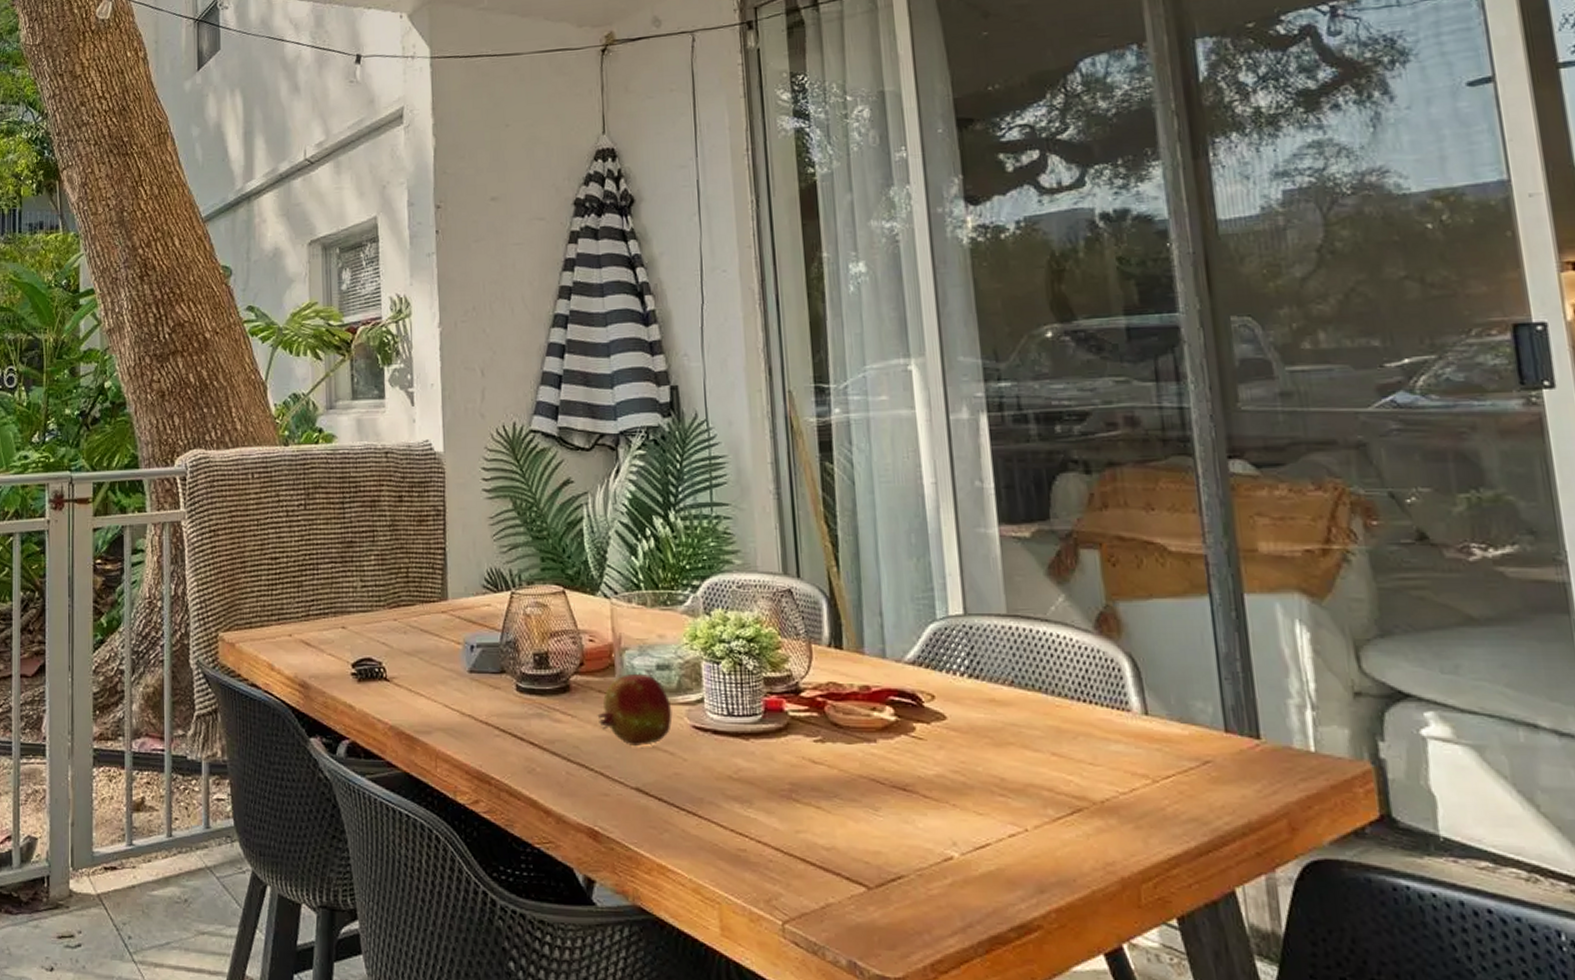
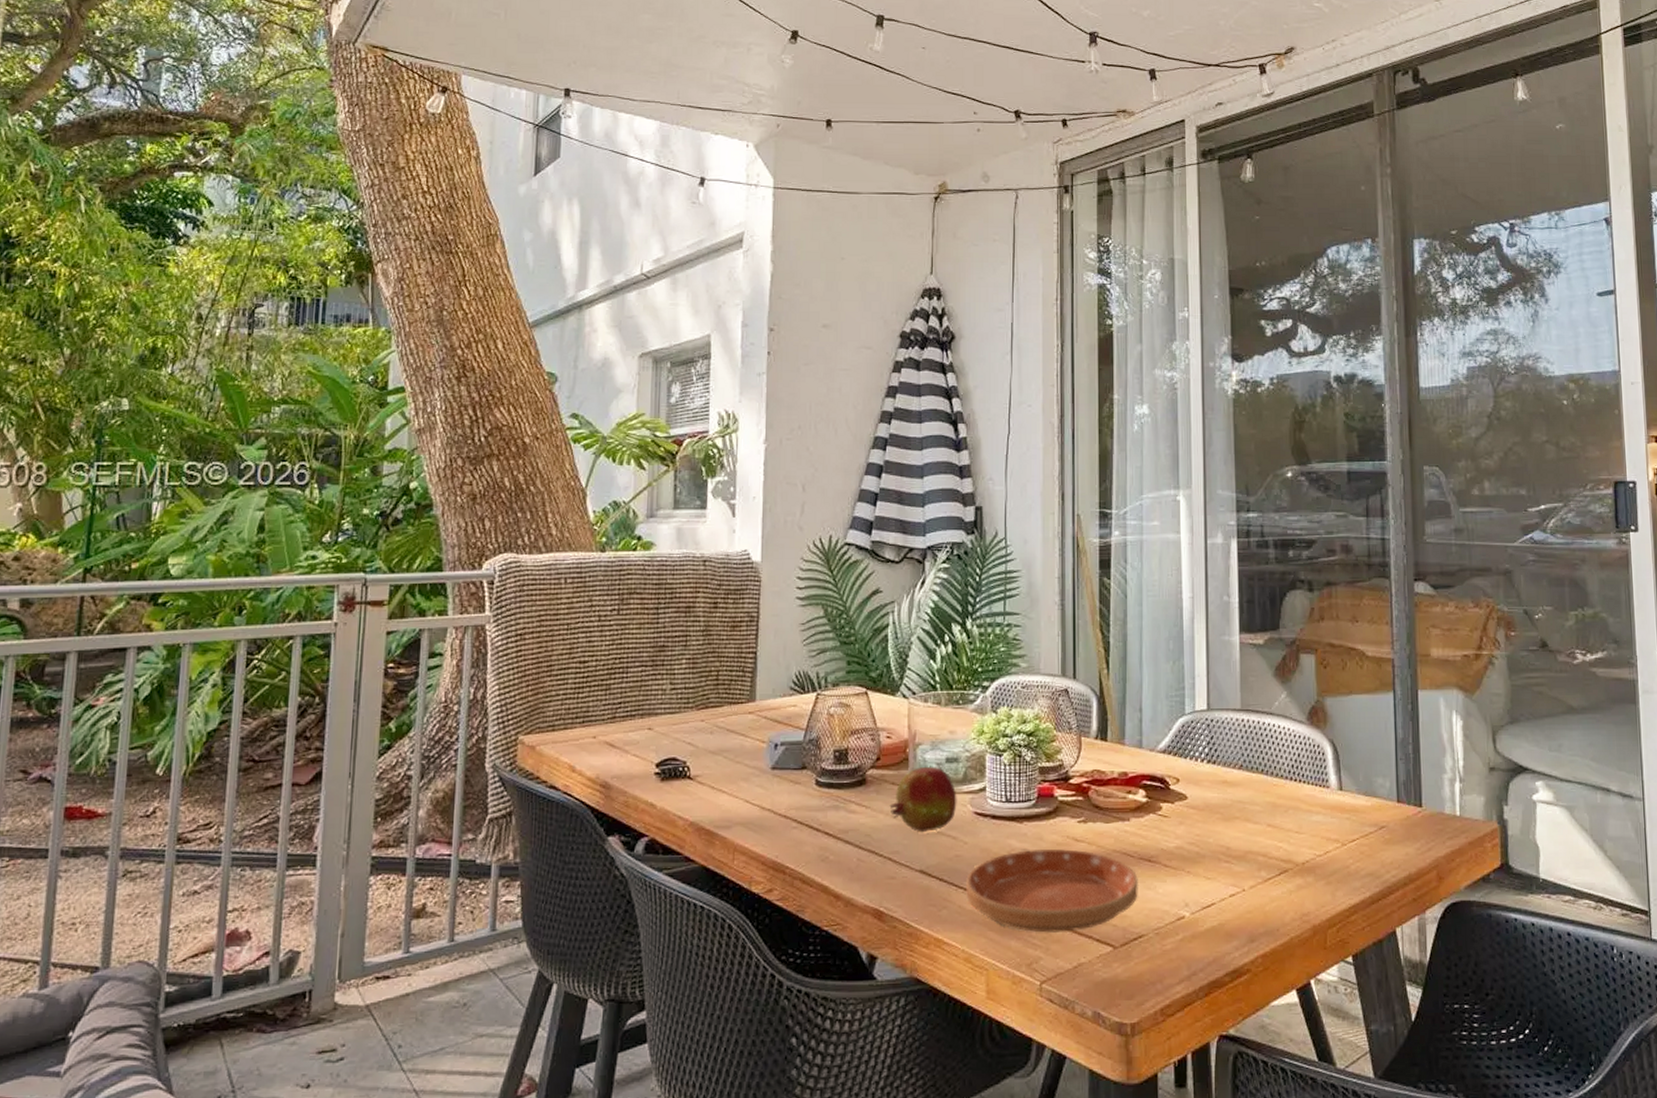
saucer: none [688,771,894,867] -> present [966,849,1139,933]

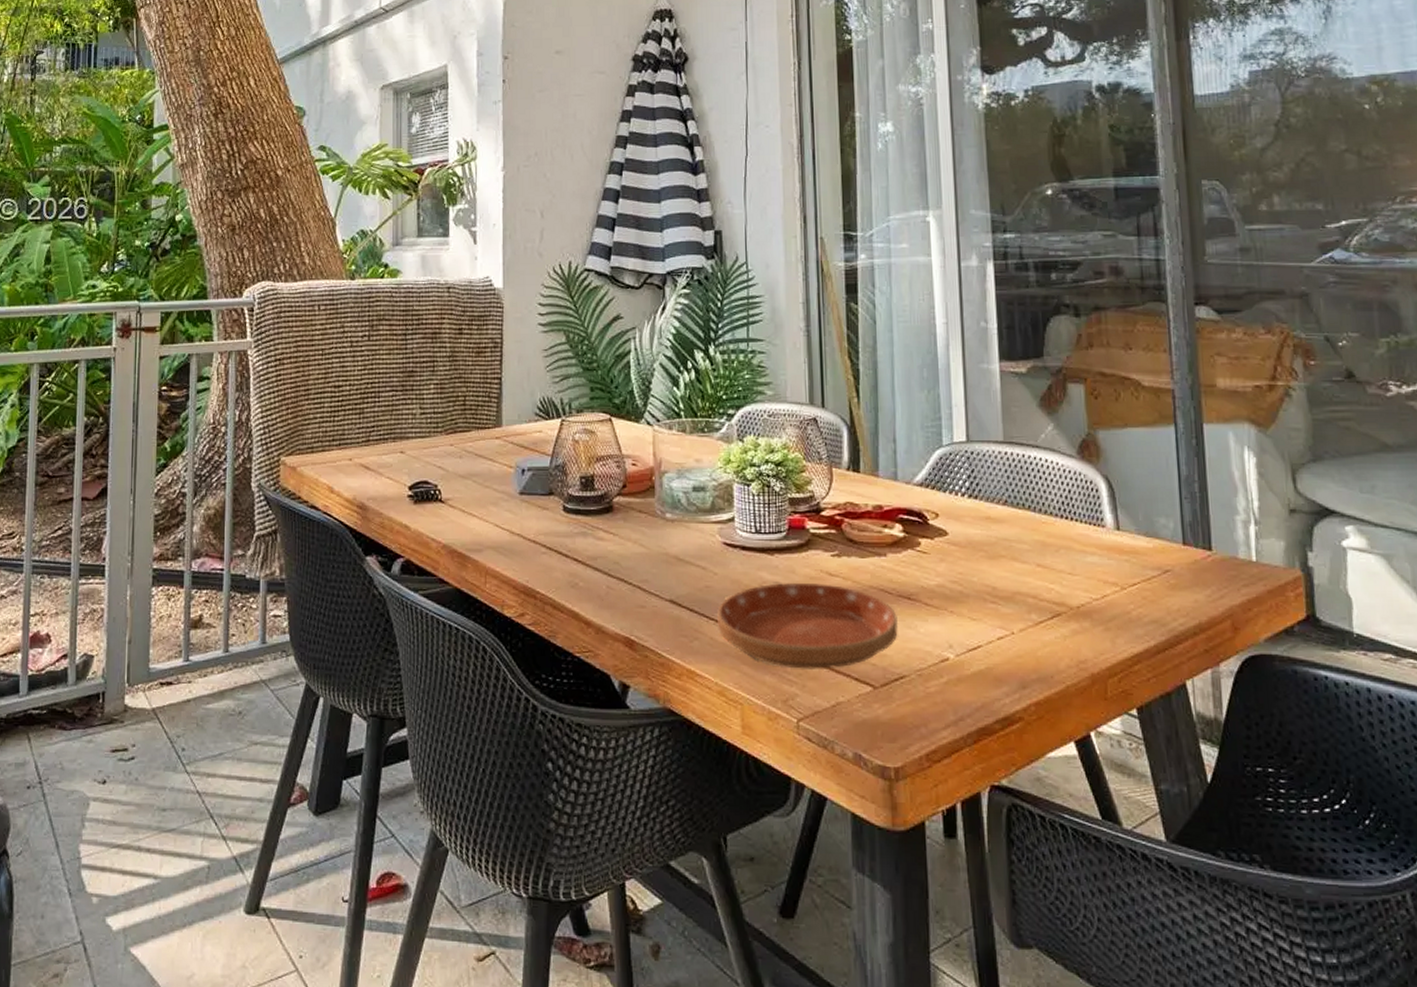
fruit: present [889,766,957,832] -> none [637,494,706,561]

